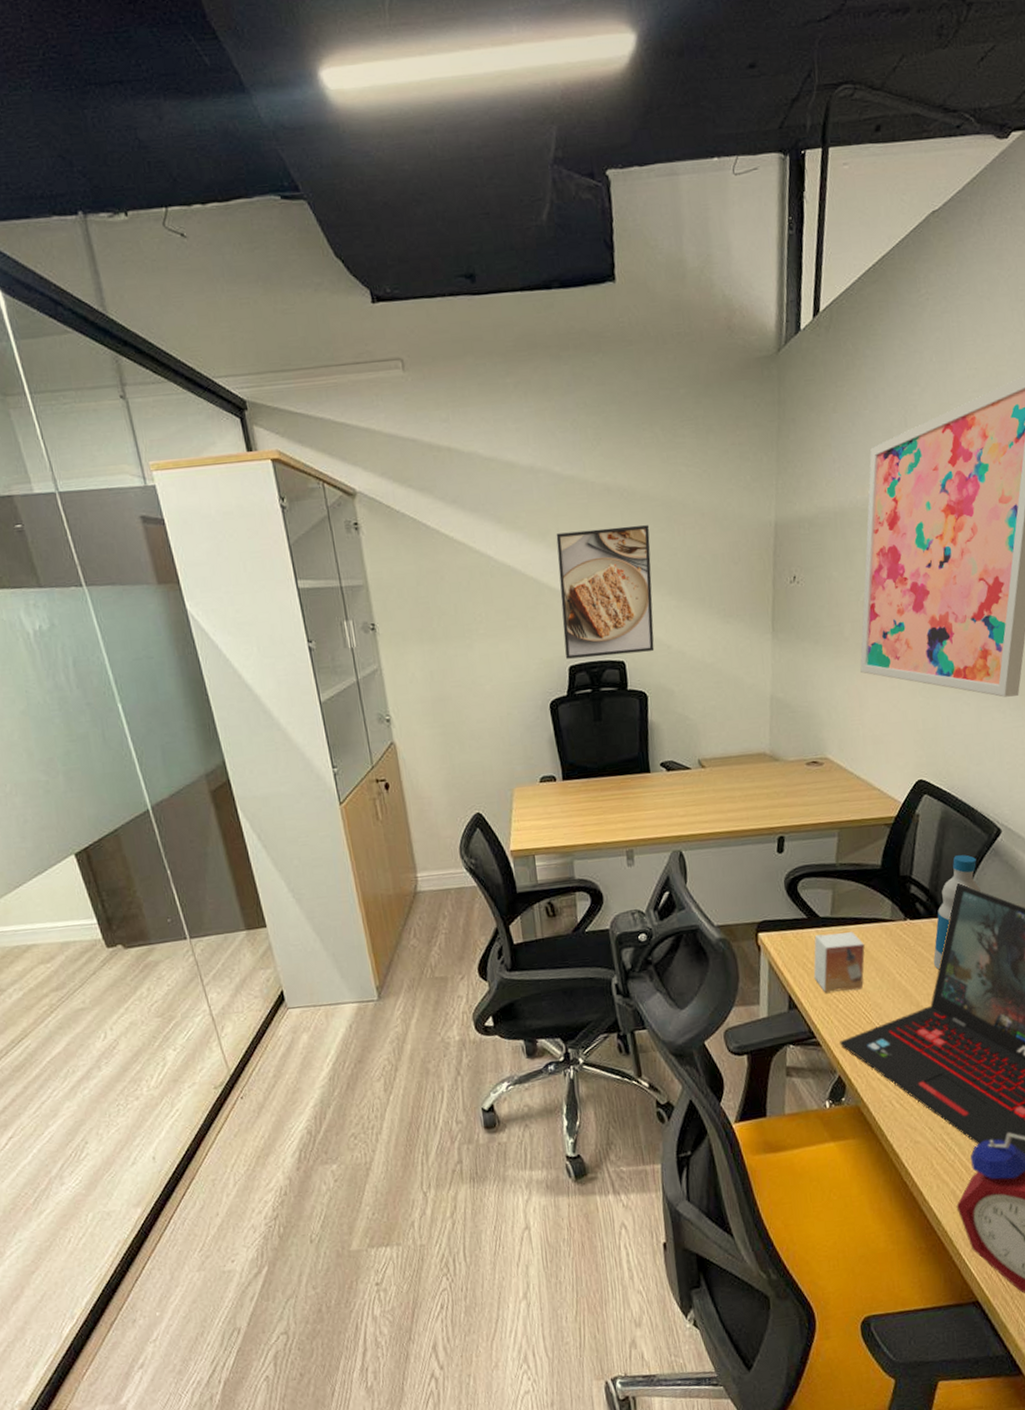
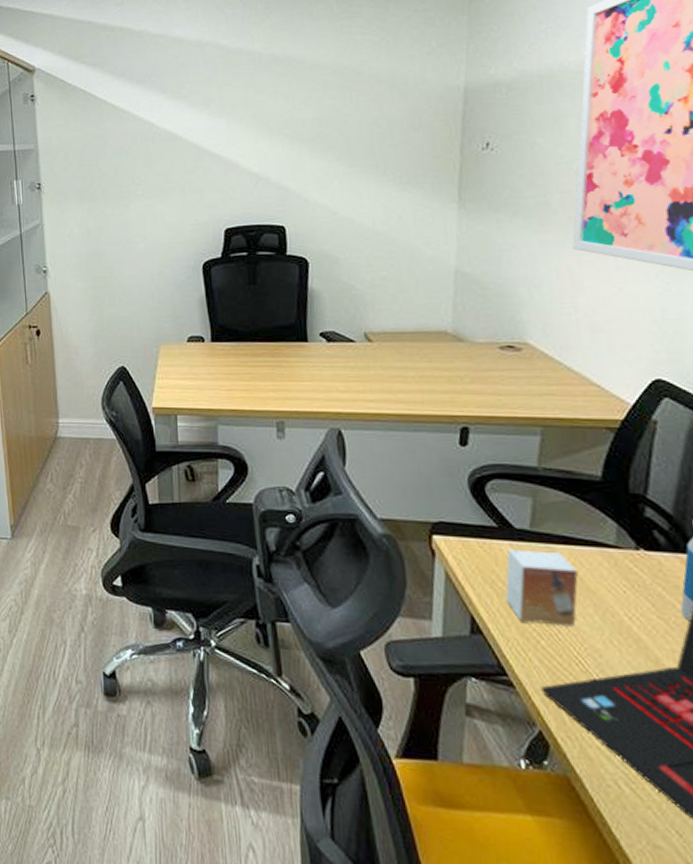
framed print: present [556,525,655,659] -> none [219,92,319,222]

